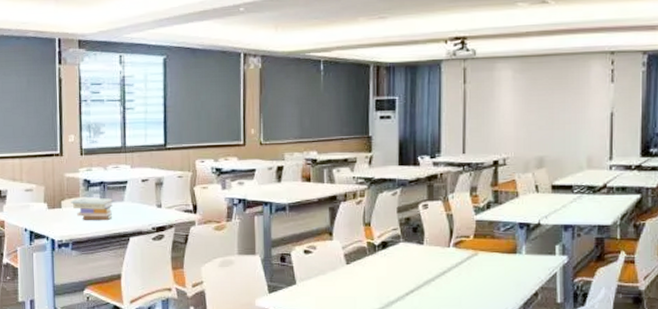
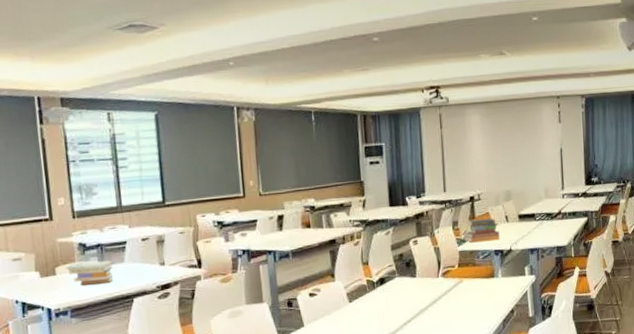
books: none [482,186,526,213] -> present [463,218,500,243]

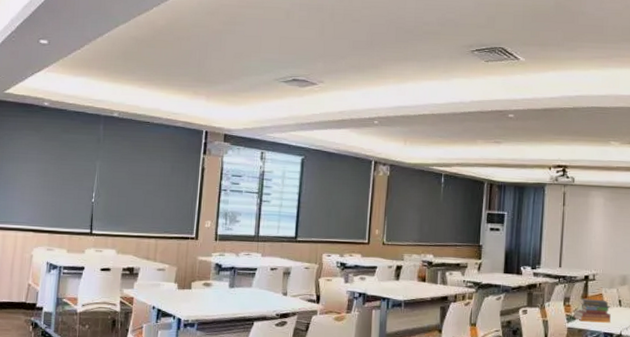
books: present [66,260,113,285] -> none [201,280,241,305]

